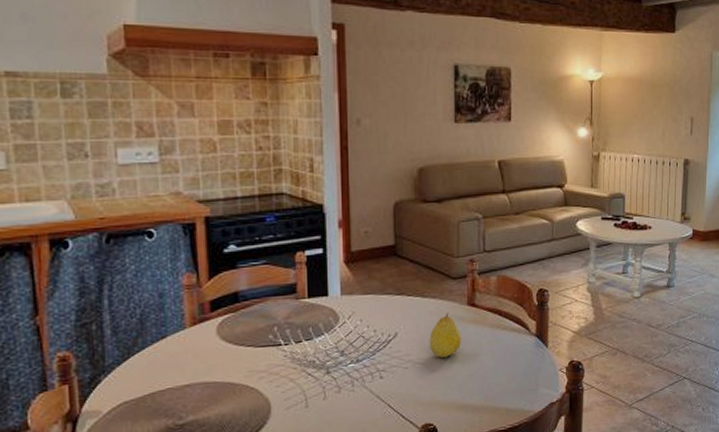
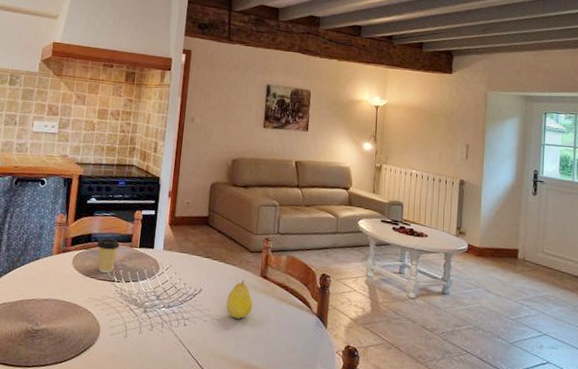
coffee cup: none [247,292,280,338] -> present [96,238,120,274]

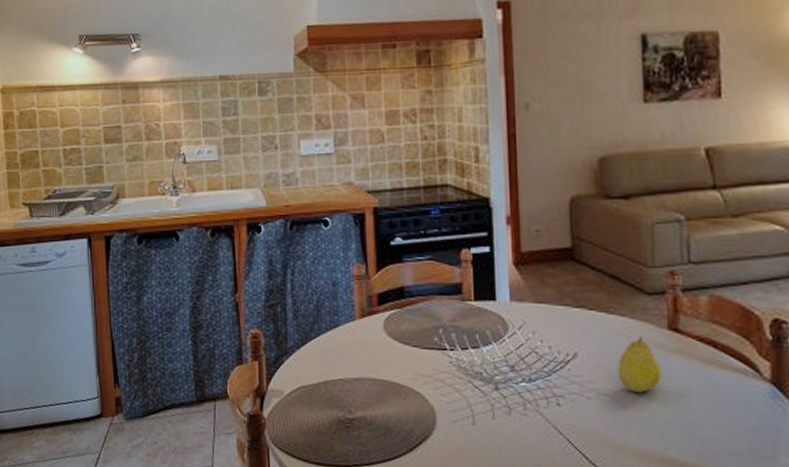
coffee cup: present [96,238,120,274] -> none [413,290,446,340]

